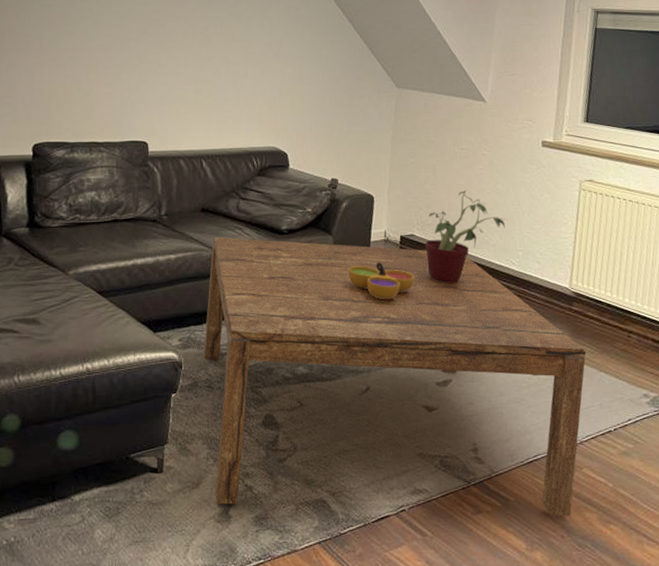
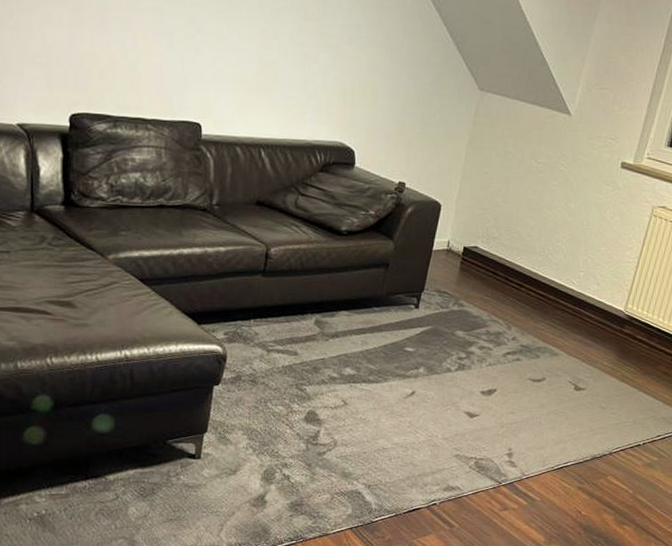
coffee table: present [203,236,586,517] -> none [249,232,630,517]
decorative bowl: present [348,262,415,300] -> none [405,271,473,310]
potted plant: present [425,189,508,284] -> none [487,205,575,299]

